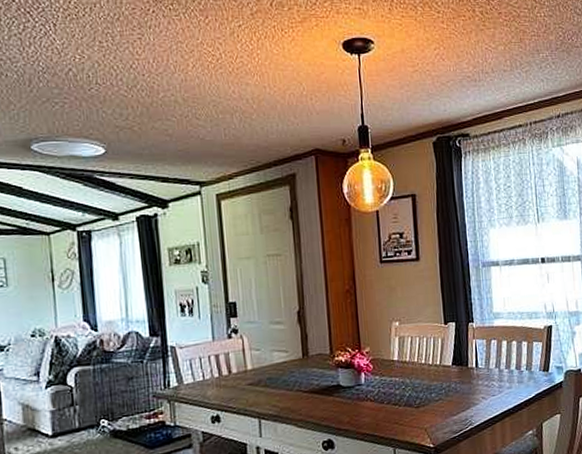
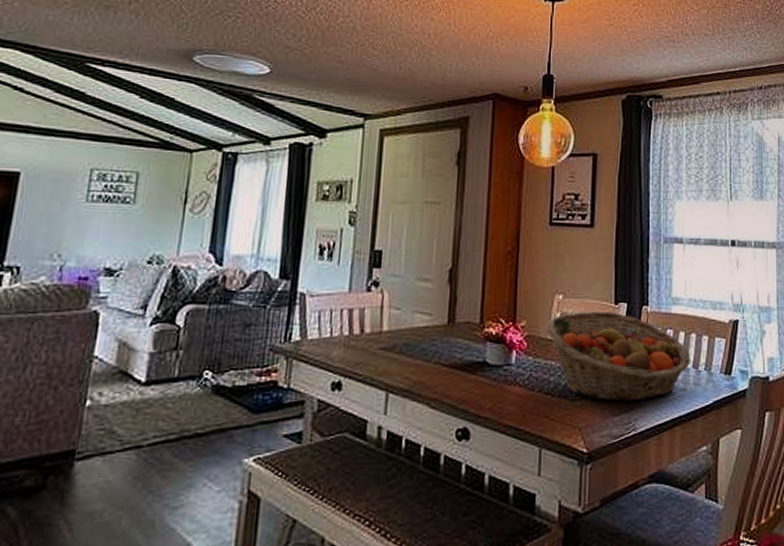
fruit basket: none [386,331,514,405] -> present [545,311,691,402]

